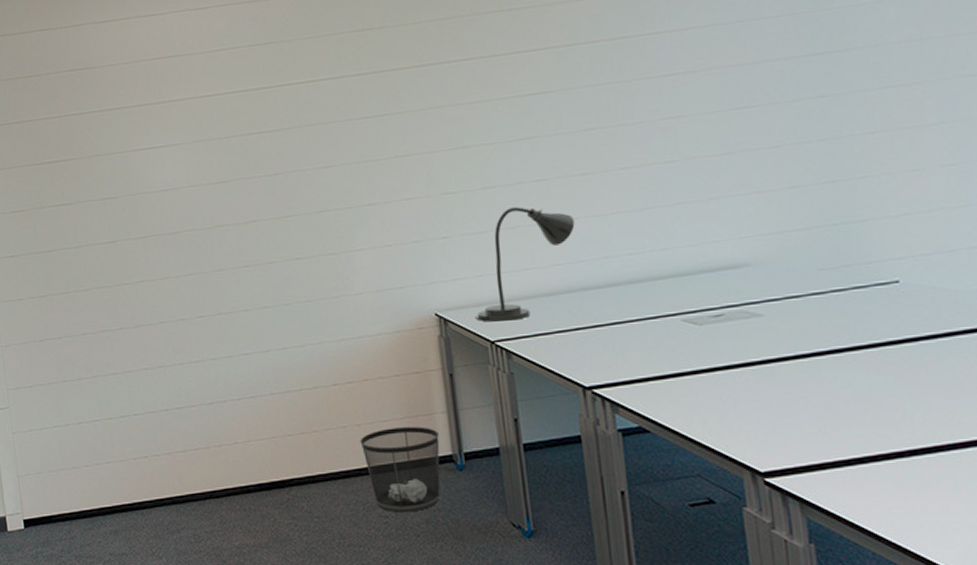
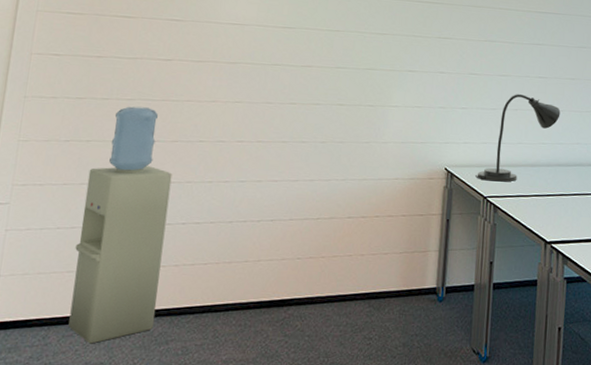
water cooler: none [68,294,163,536] -> present [68,106,173,344]
waste bin: present [360,426,440,513] -> none [361,260,429,336]

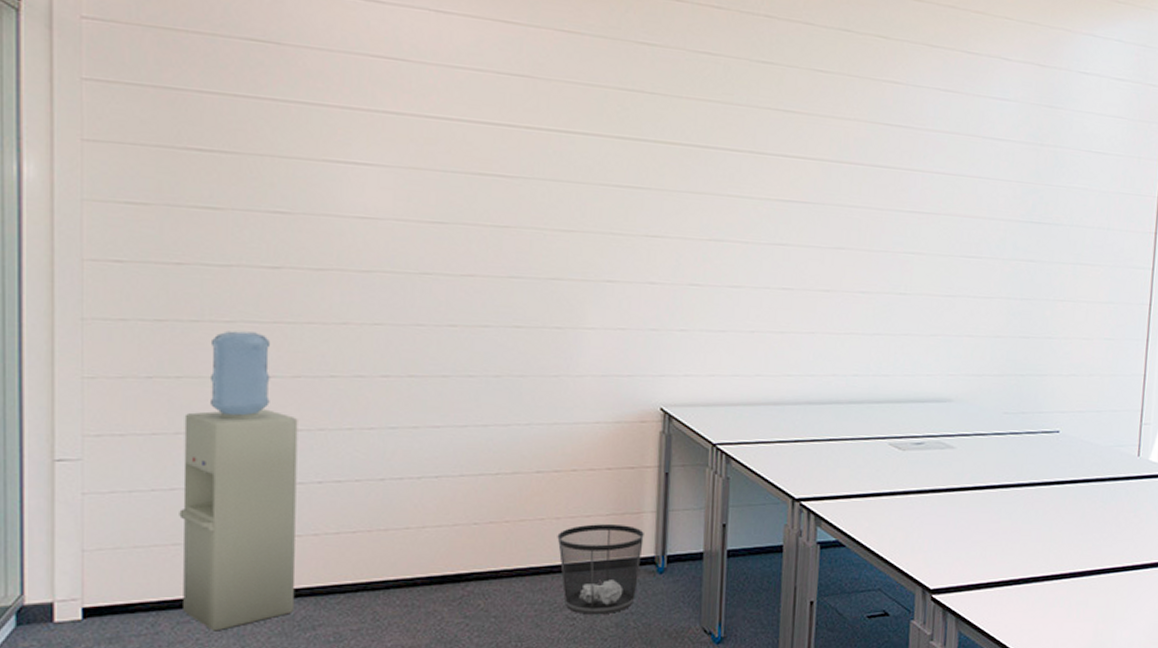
waste bin: none [361,260,429,336] -> present [557,524,644,615]
desk lamp: present [475,94,561,182] -> none [701,311,812,425]

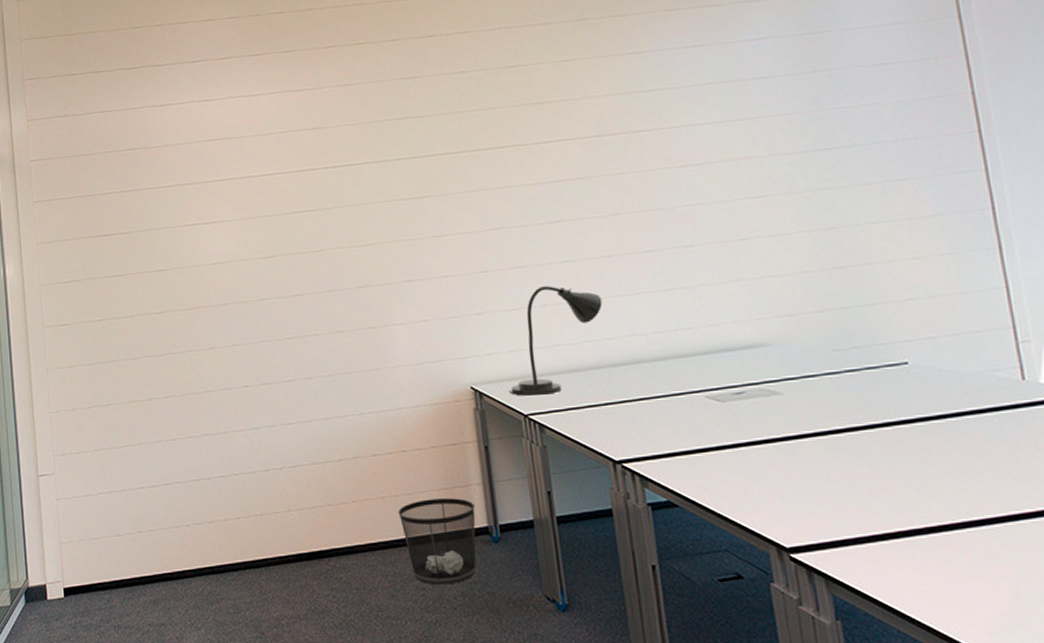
water cooler: present [179,330,298,631] -> none [114,363,203,606]
desk lamp: none [701,311,812,425] -> present [509,286,603,396]

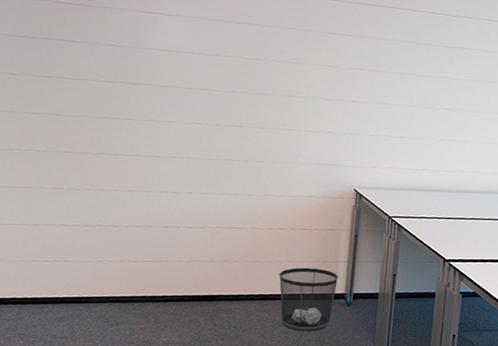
desk lamp: present [509,286,603,396] -> none [382,124,463,204]

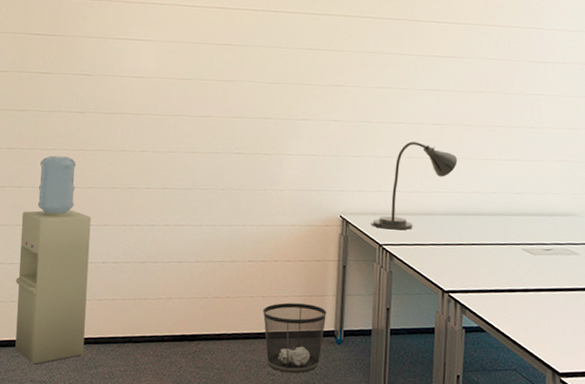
water cooler: none [37,122,116,321] -> present [15,155,91,365]
desk lamp: none [382,124,463,204] -> present [371,141,458,230]

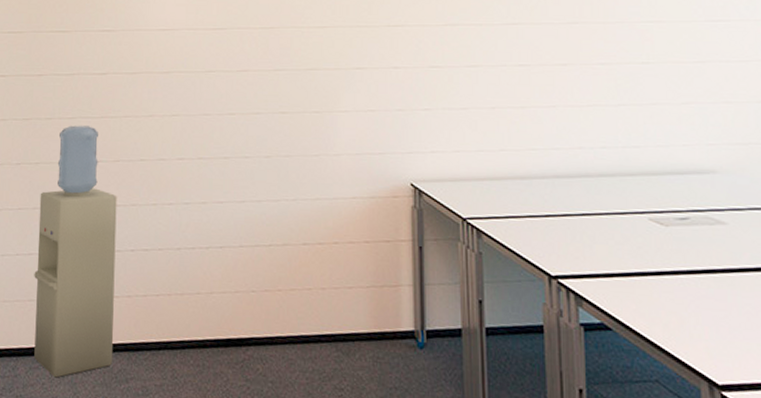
waste bin: present [263,302,327,373] -> none [323,295,403,388]
desk lamp: present [371,141,458,230] -> none [450,88,553,200]

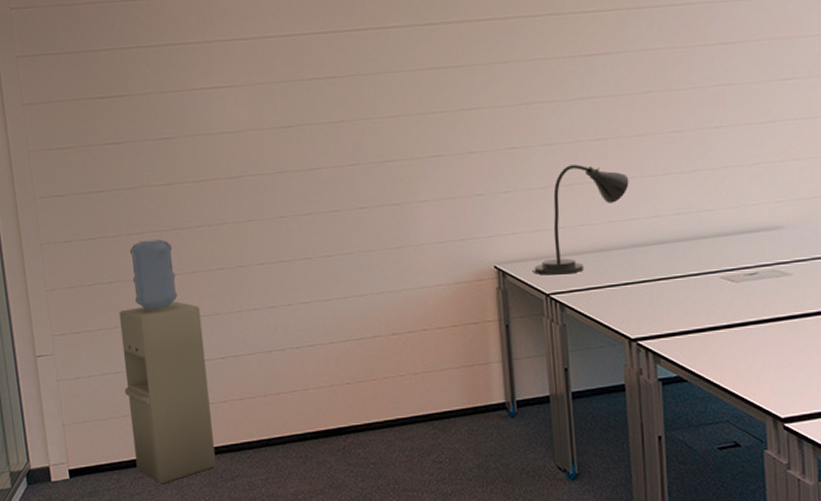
desk lamp: none [450,88,553,200] -> present [532,164,629,276]

